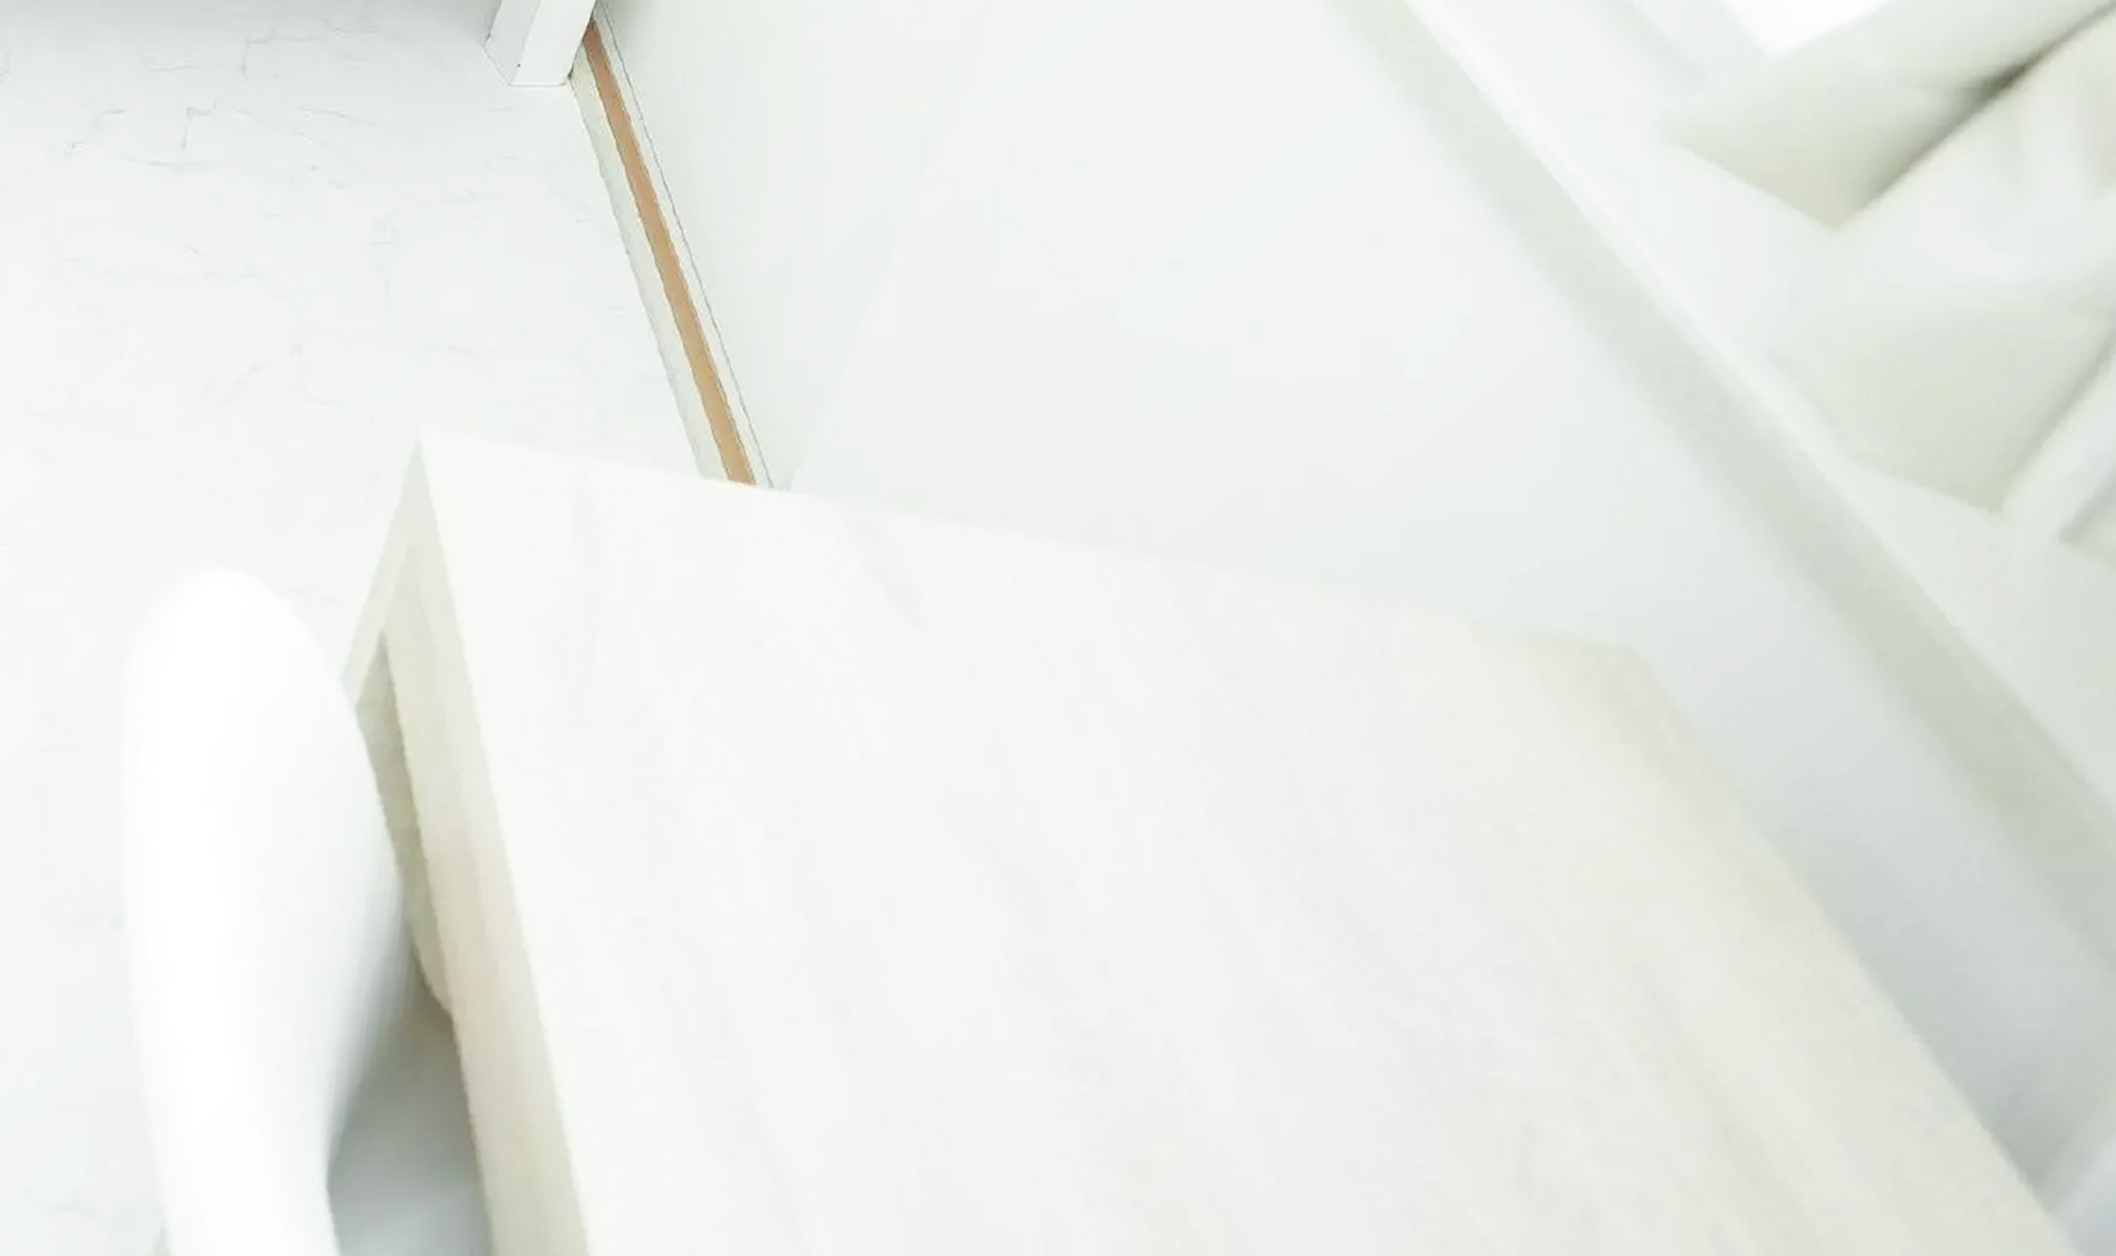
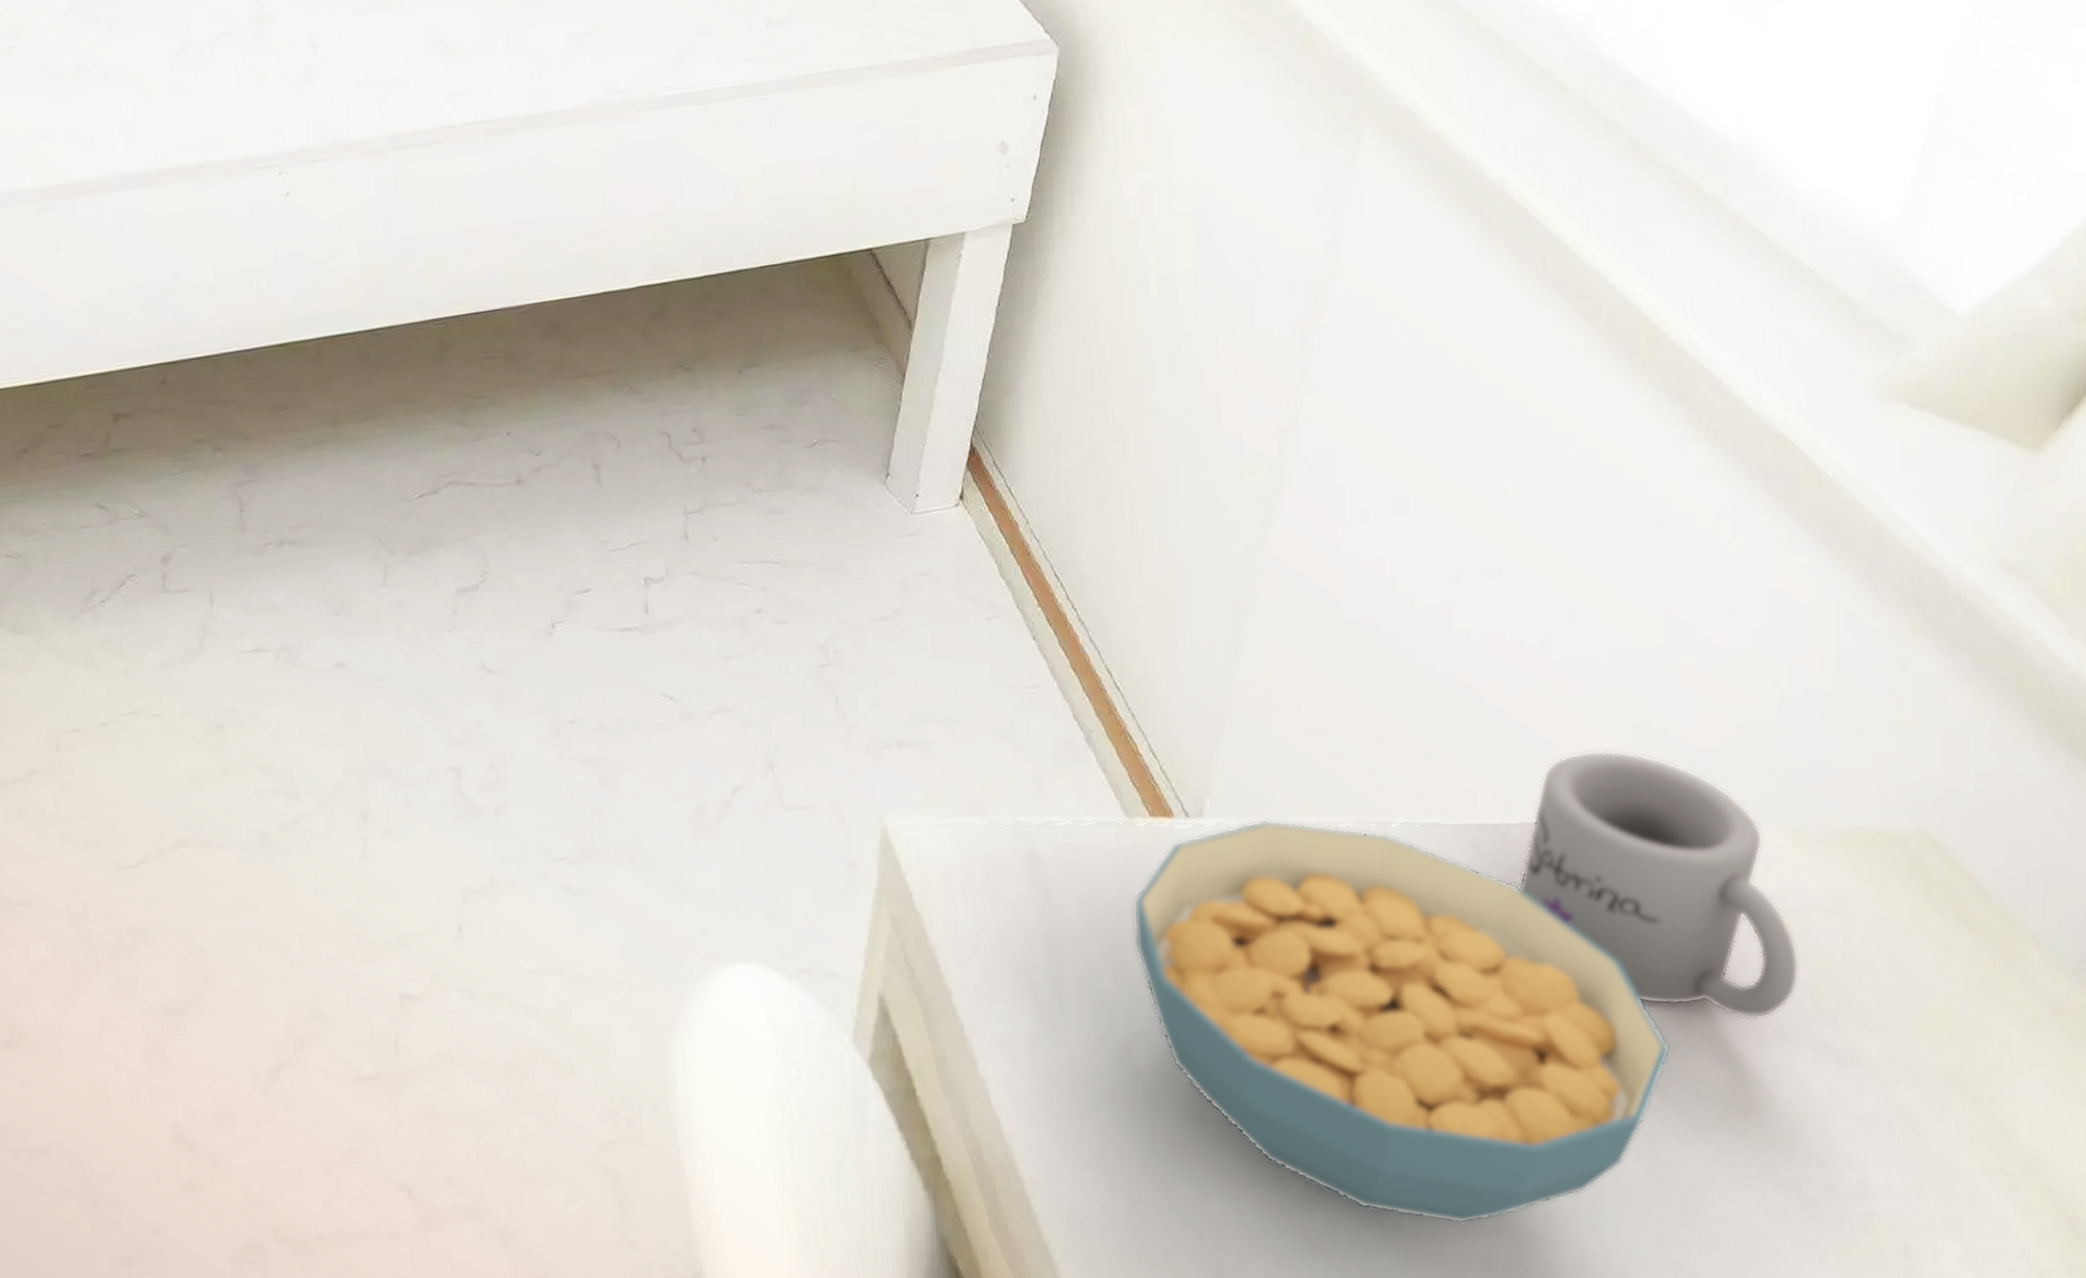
cereal bowl: none [685,506,1290,1011] -> present [1133,819,1670,1225]
mug: none [1144,490,1458,832] -> present [1518,750,1799,1020]

